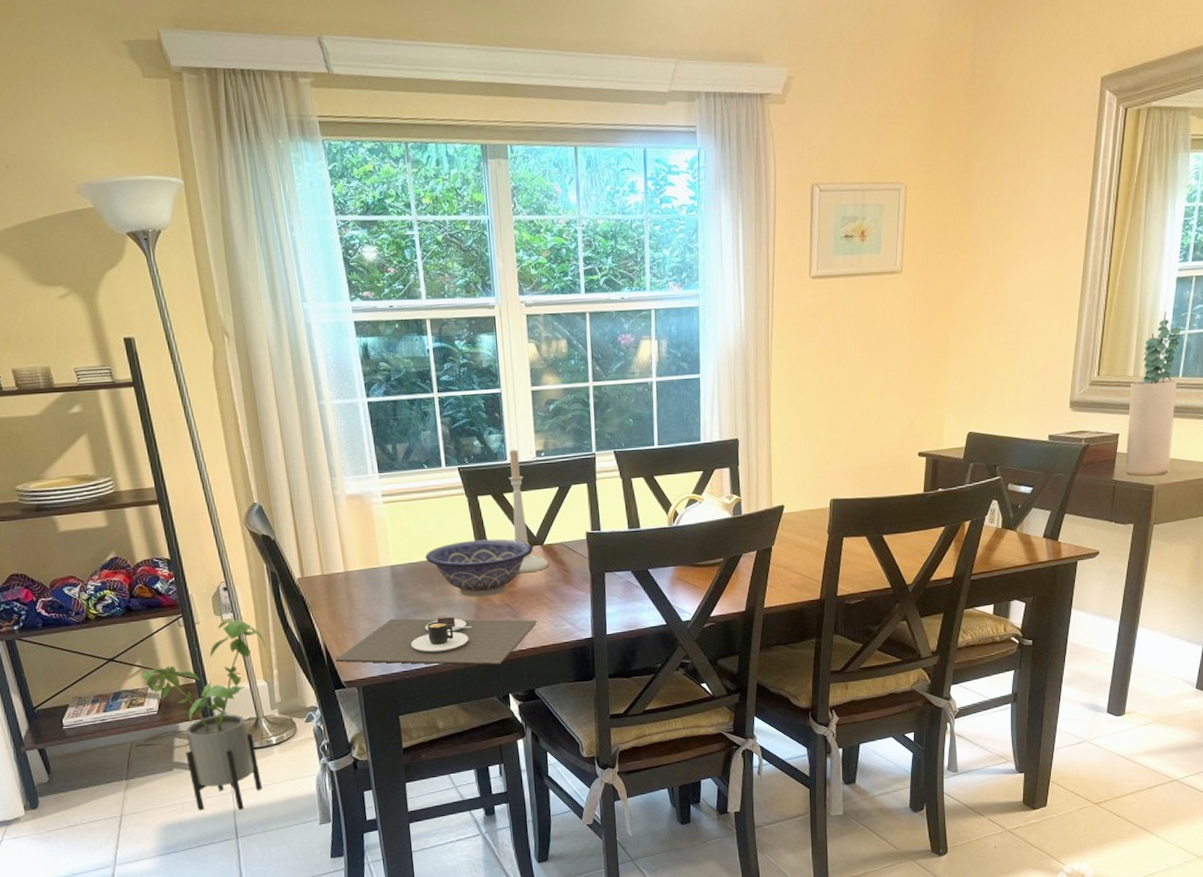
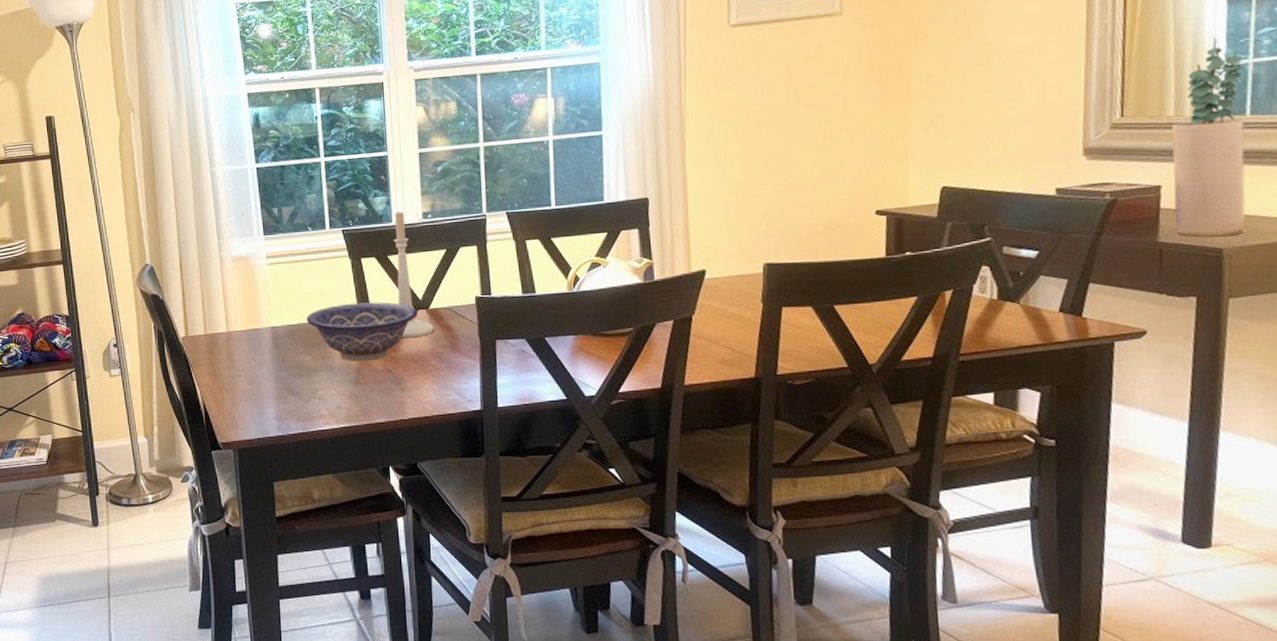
house plant: present [141,619,266,811] -> none [34,374,148,568]
place setting: present [335,616,537,666] -> none [213,380,421,435]

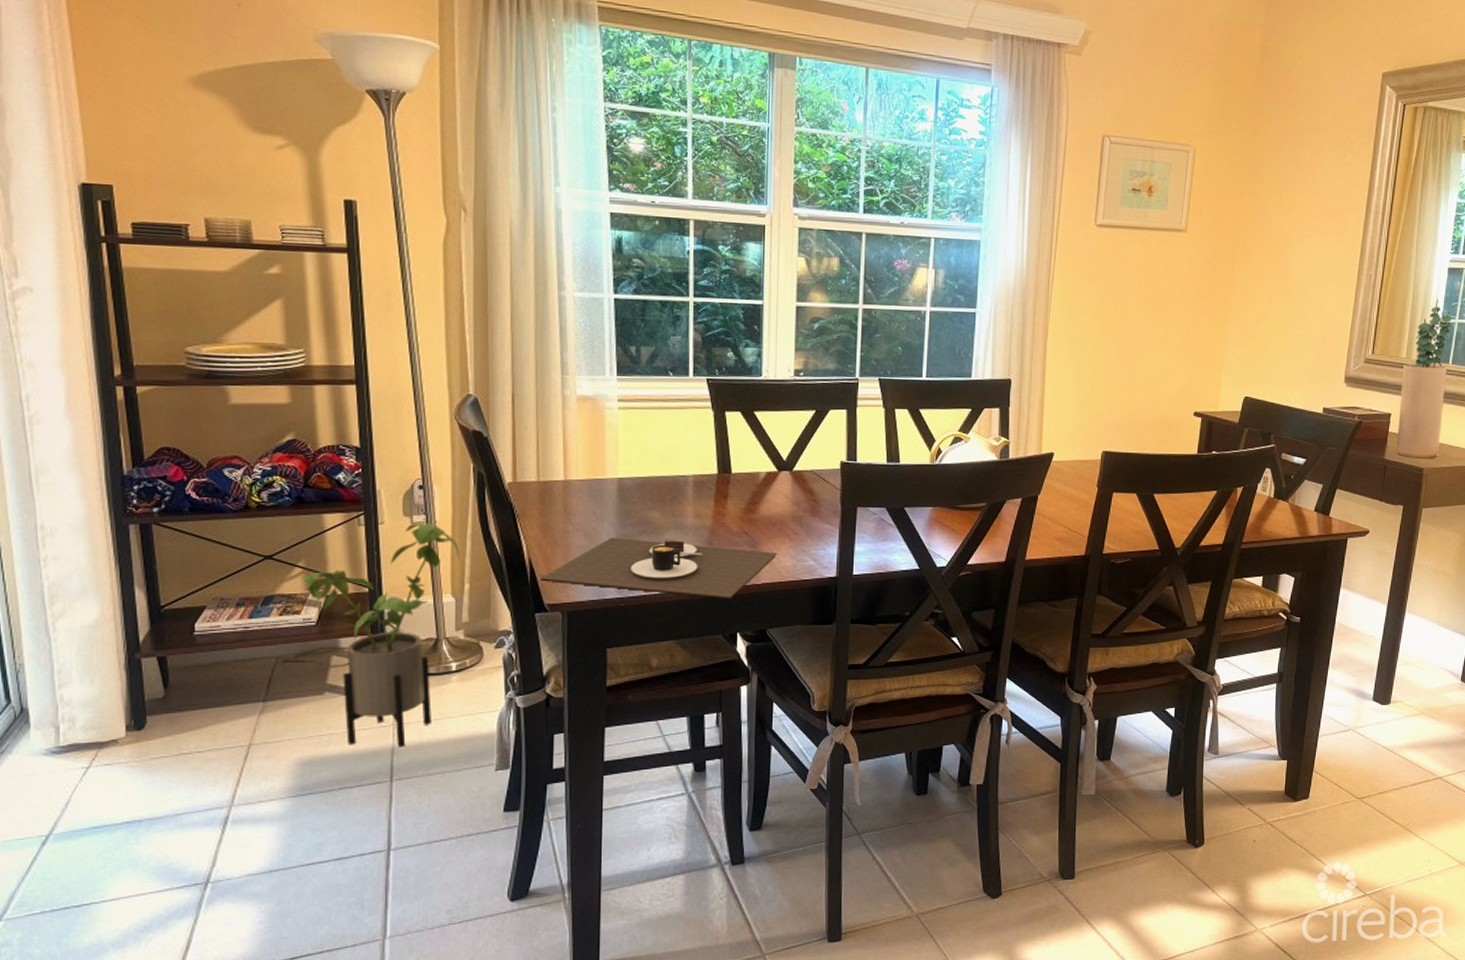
house plant: none [34,374,148,568] -> present [302,521,459,747]
place setting: none [213,380,421,435] -> present [540,537,777,600]
decorative bowl: present [306,302,418,362] -> none [659,458,780,521]
candlestick: present [393,211,434,338] -> none [760,365,796,500]

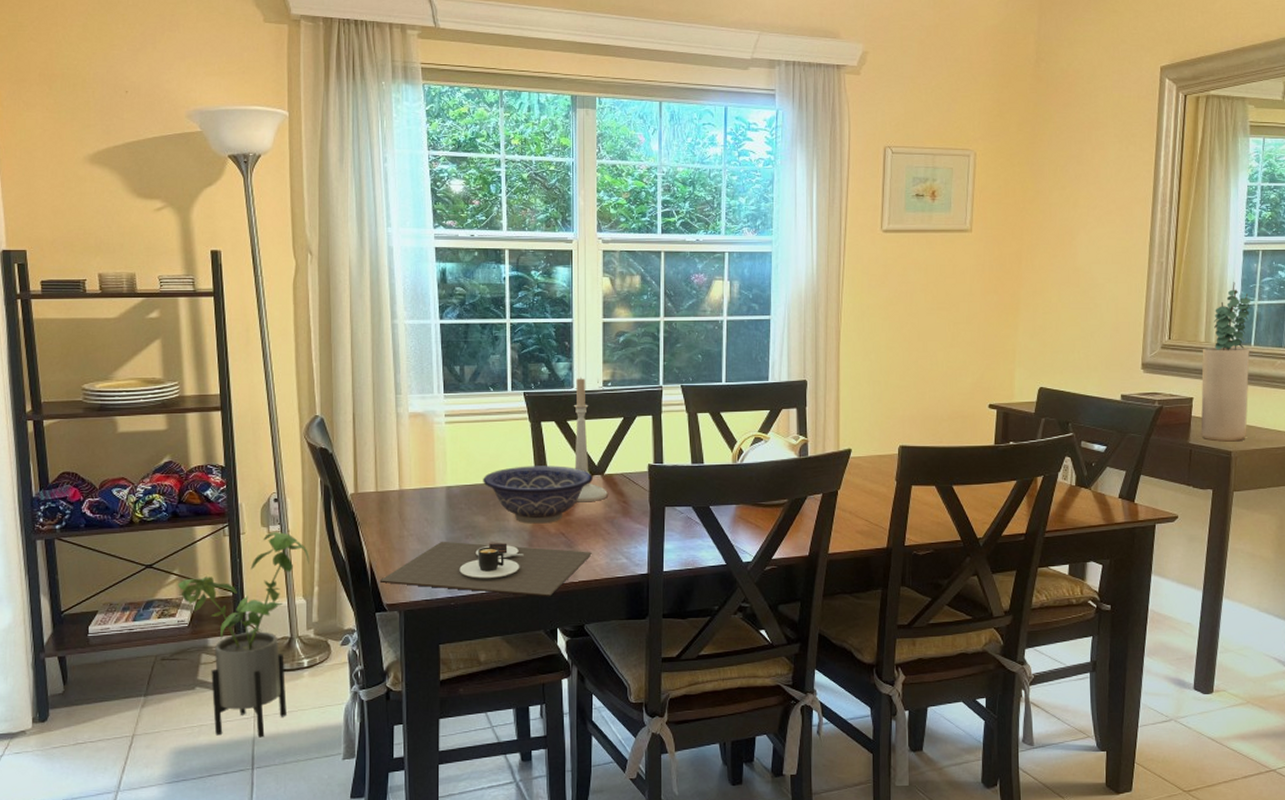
decorative bowl: none [659,458,780,521] -> present [483,466,593,524]
candlestick: none [760,365,796,500] -> present [573,377,608,502]

